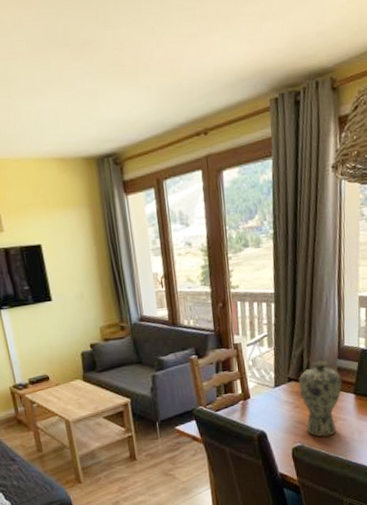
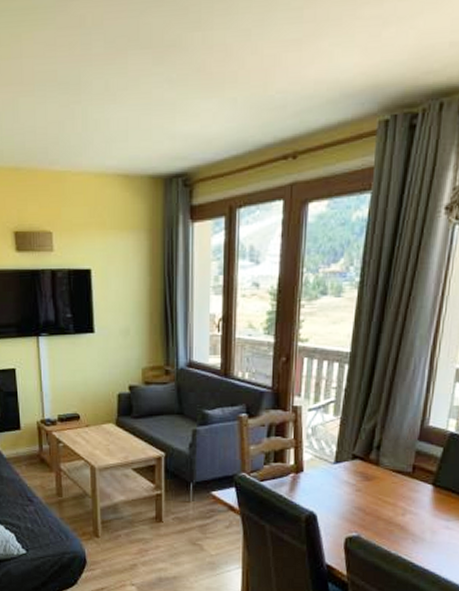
vase: present [298,360,343,437] -> none [364,440,420,531]

